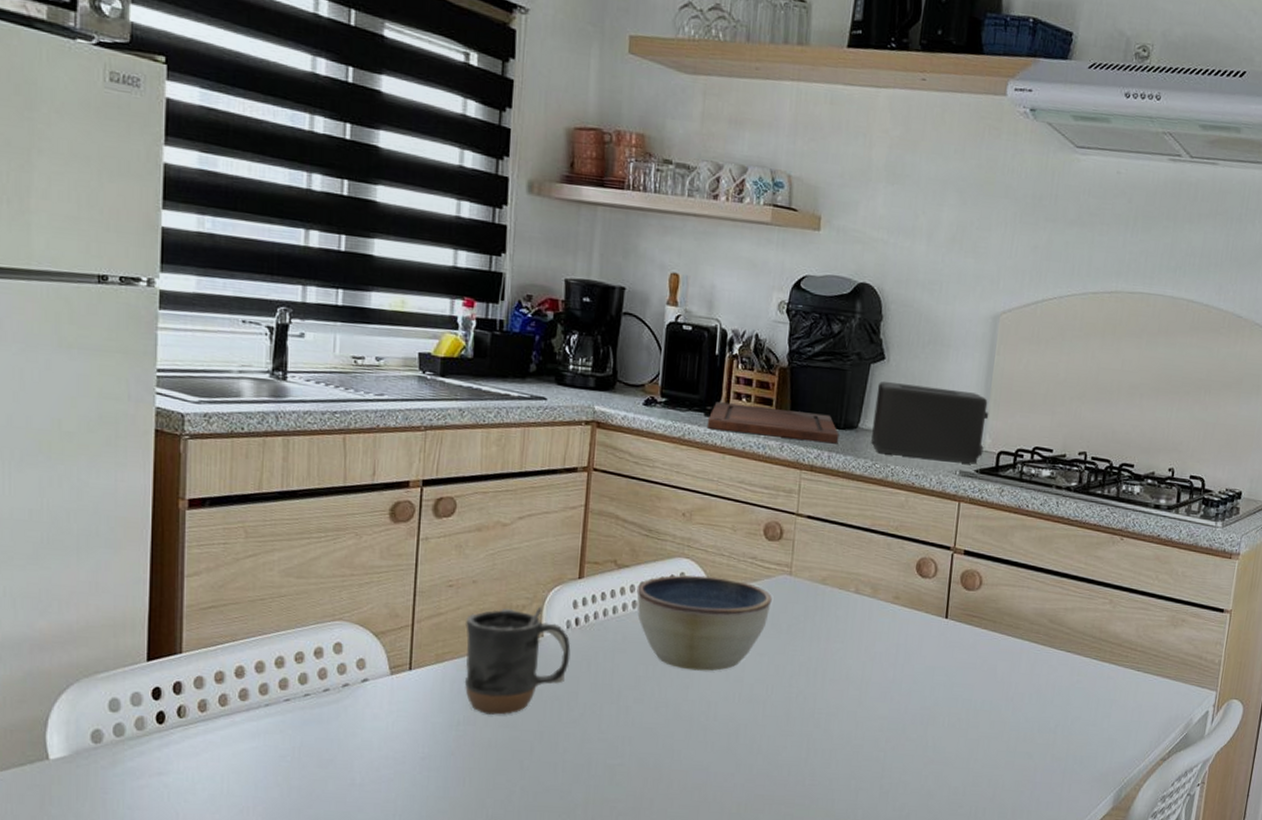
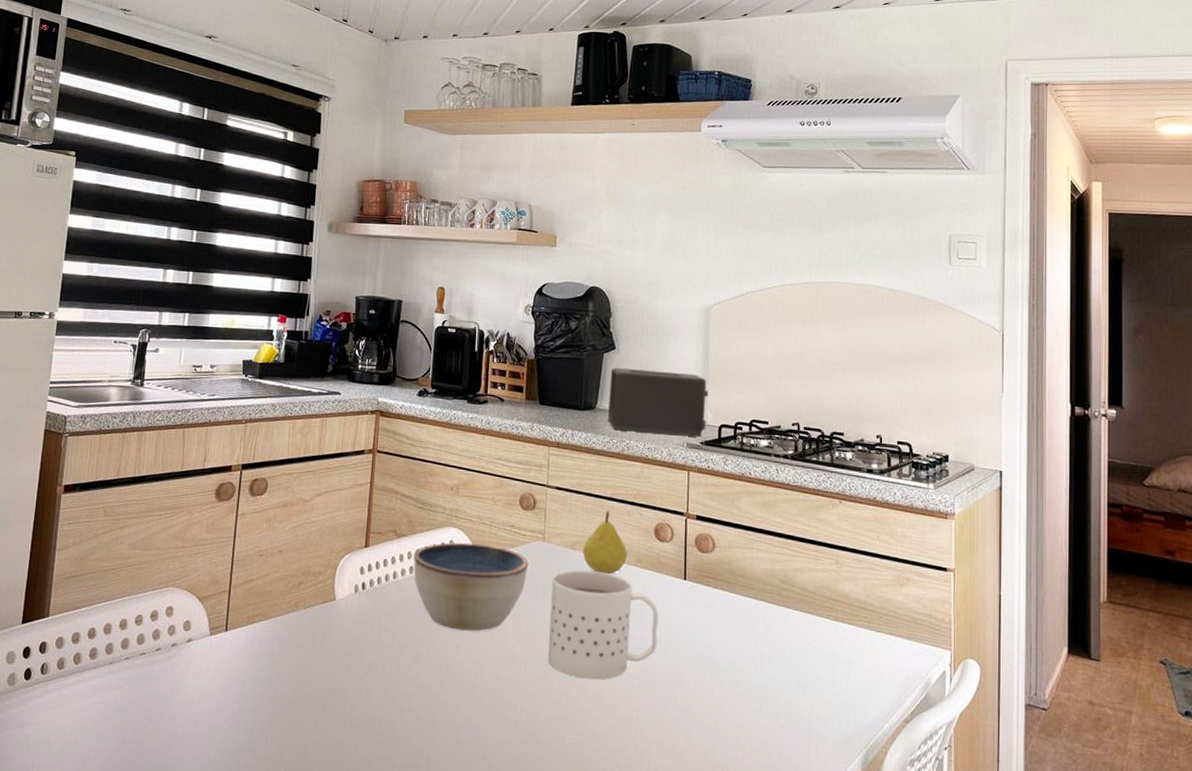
mug: present [464,606,571,715] -> none [269,572,358,673]
cutting board: present [706,402,839,444] -> none [469,391,580,423]
mug: none [790,606,915,721] -> present [548,570,659,680]
fruit: none [834,543,885,612] -> present [582,511,627,575]

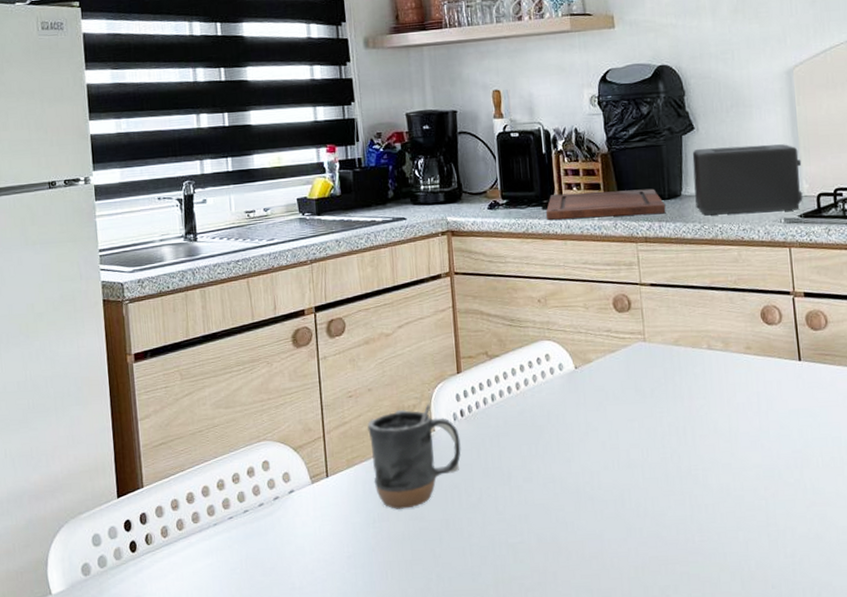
mug: none [269,572,358,673] -> present [367,404,462,509]
bowl: present [413,542,529,632] -> none [509,353,632,444]
cutting board: none [469,391,580,423] -> present [545,188,666,220]
mug: present [548,570,659,680] -> none [658,364,779,475]
fruit: present [582,511,627,575] -> none [687,301,735,367]

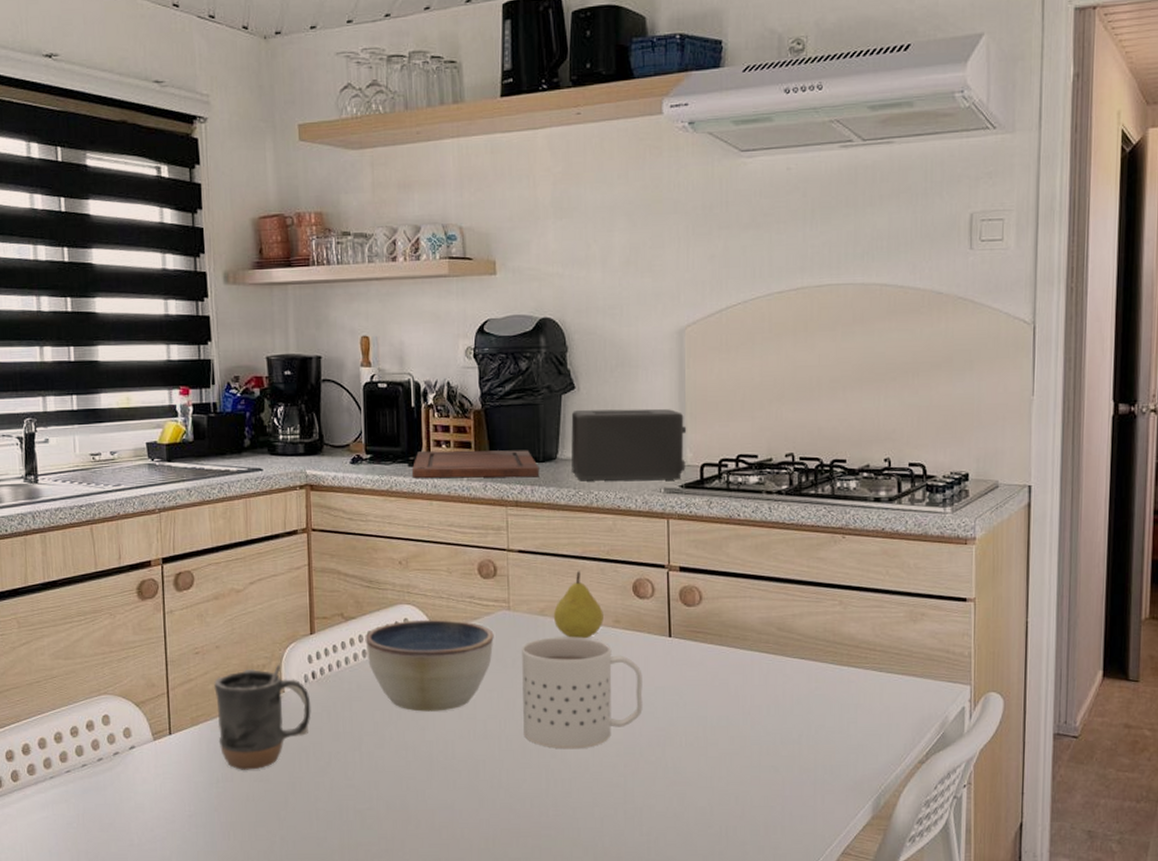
bowl: none [509,353,632,444] -> present [365,619,494,712]
mug: none [658,364,779,475] -> present [521,637,643,750]
fruit: none [687,301,735,367] -> present [553,571,603,639]

